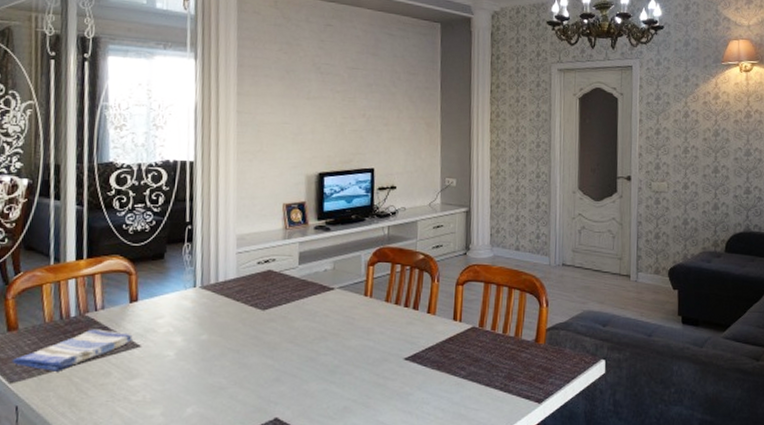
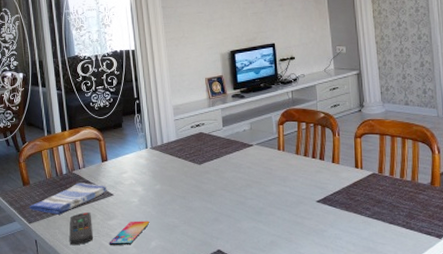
remote control: none [68,369,105,414] -> present [69,212,93,246]
smartphone: none [125,380,188,413] -> present [109,221,150,245]

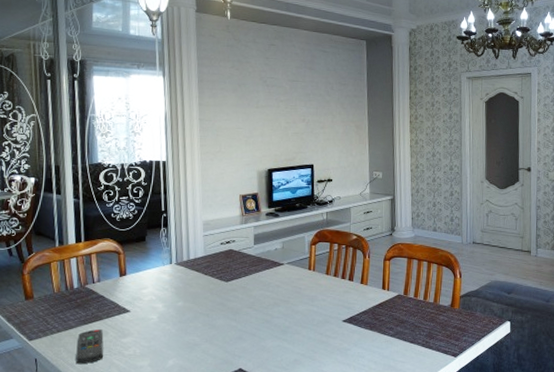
dish towel: present [28,183,108,215] -> none [30,298,124,331]
smartphone: present [109,221,150,245] -> none [121,338,168,364]

